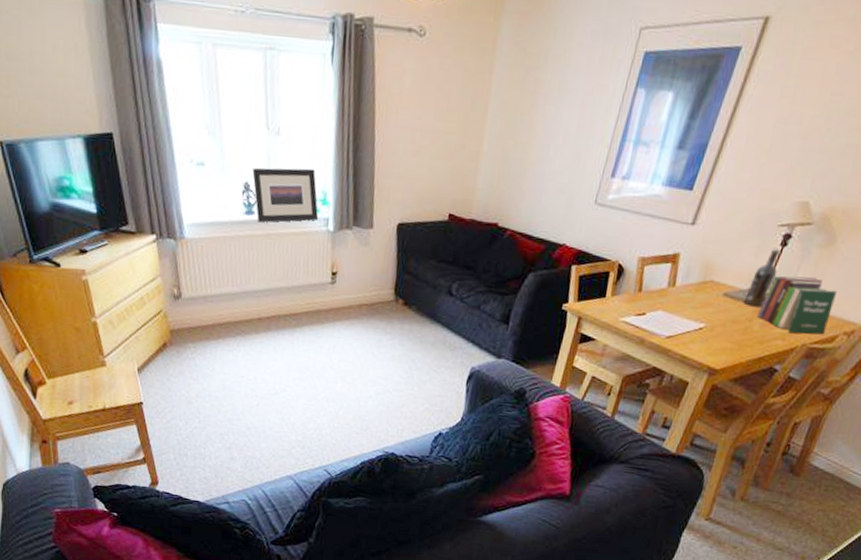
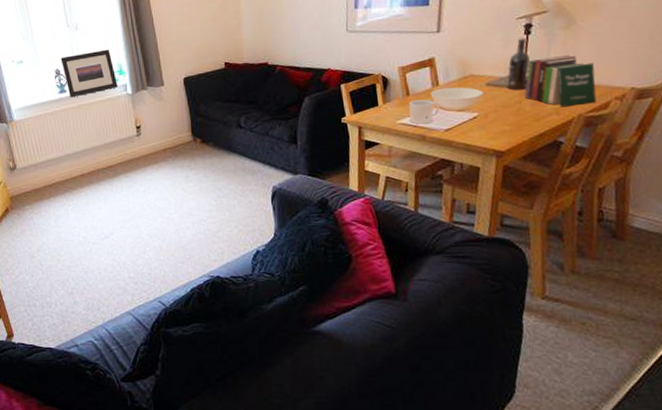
mug: none [633,298,670,327] -> present [408,99,440,125]
bowl: none [662,289,718,319] -> present [430,87,484,111]

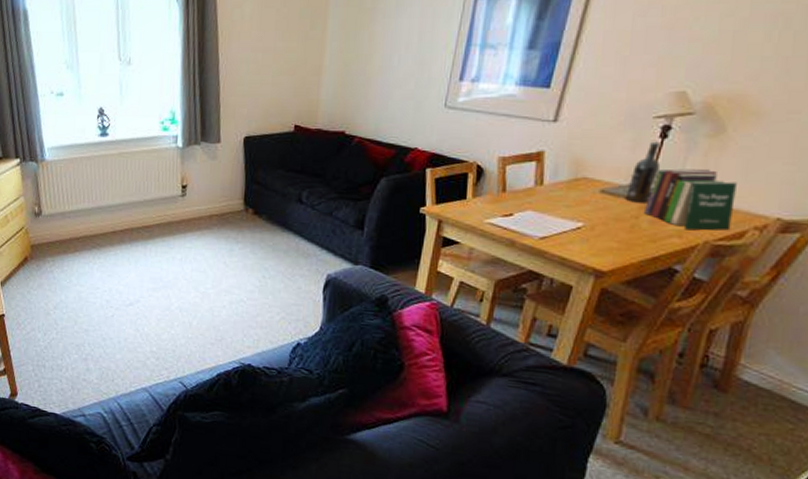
picture frame: present [60,49,119,98] -> none [106,92,168,143]
mug: present [408,99,440,125] -> none [500,198,540,228]
bowl: present [430,87,484,111] -> none [530,188,595,218]

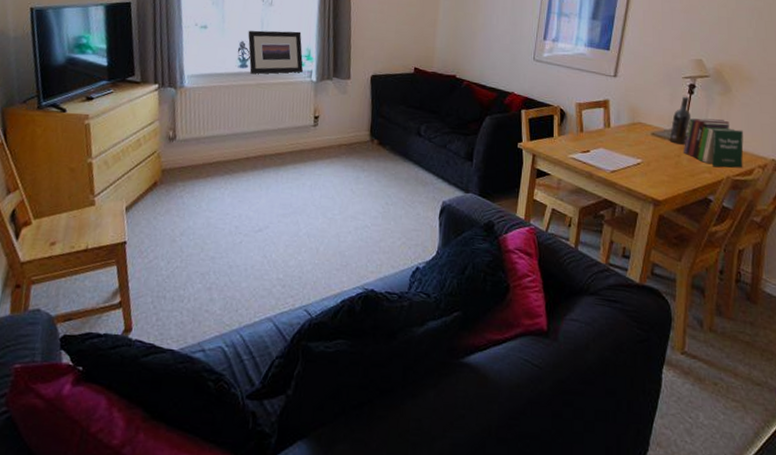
picture frame: none [106,92,168,143] -> present [248,30,304,75]

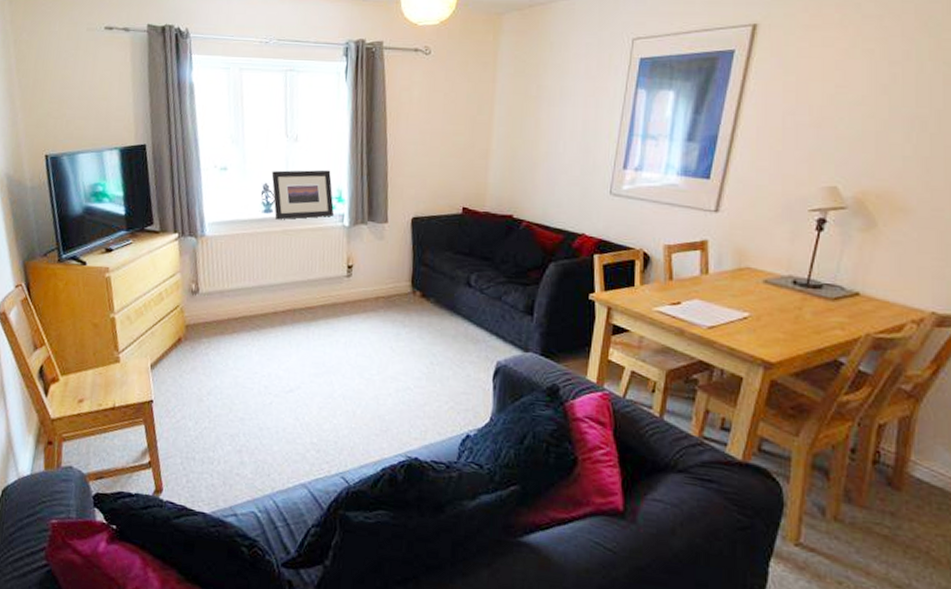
wine bottle: present [669,96,692,145] -> none [787,233,819,294]
books: present [683,118,744,168] -> none [806,261,891,324]

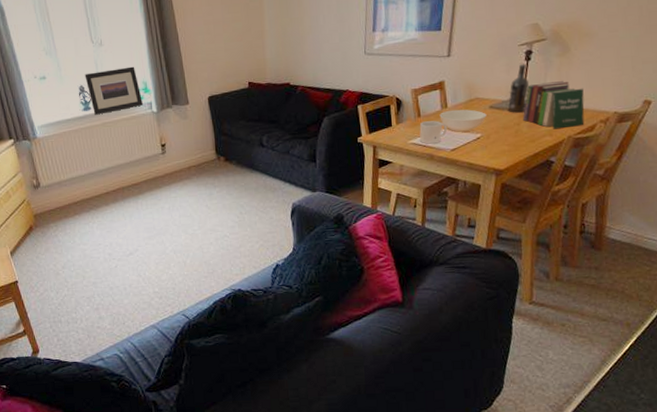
mug: none [669,286,706,316] -> present [419,120,448,144]
bowl: none [697,277,759,308] -> present [439,109,487,132]
wine bottle: none [787,233,819,294] -> present [507,63,530,113]
books: none [806,261,891,324] -> present [522,81,585,129]

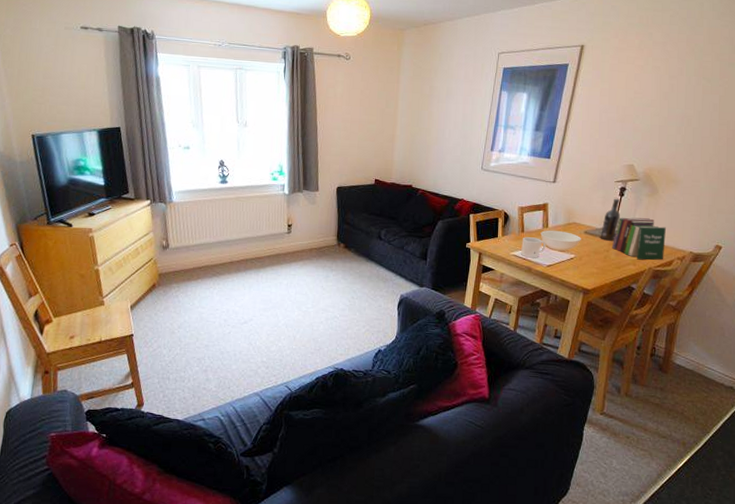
picture frame: present [85,66,144,115] -> none [226,149,277,189]

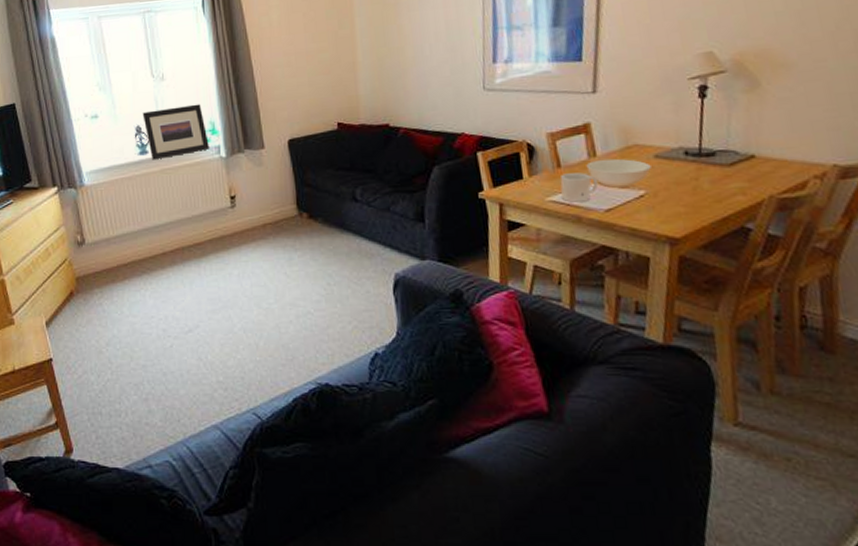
picture frame: none [226,149,277,189] -> present [142,104,210,160]
wine bottle: present [600,198,621,241] -> none [679,101,708,165]
books: present [611,217,666,260] -> none [701,124,791,187]

